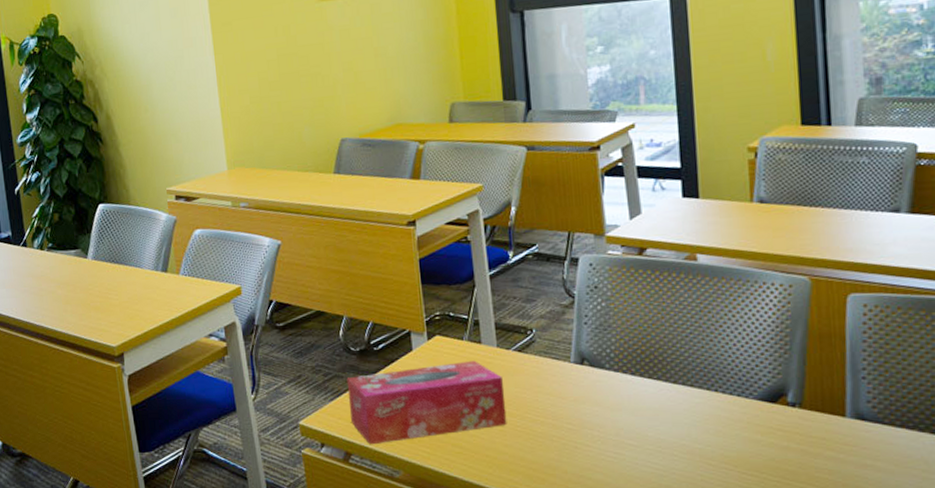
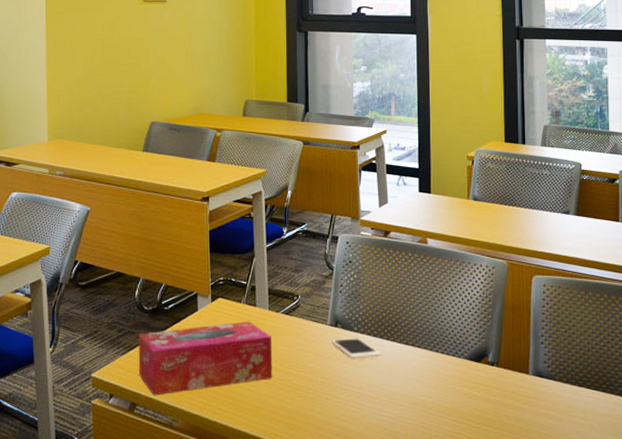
cell phone: none [578,377,642,402] -> present [332,338,381,360]

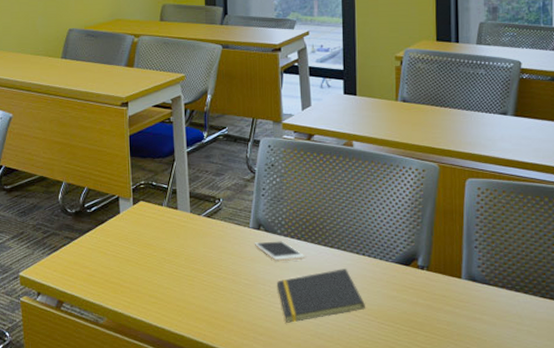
tissue box: present [138,321,273,396] -> none [62,224,196,295]
notepad: none [354,366,438,422] -> present [277,269,365,323]

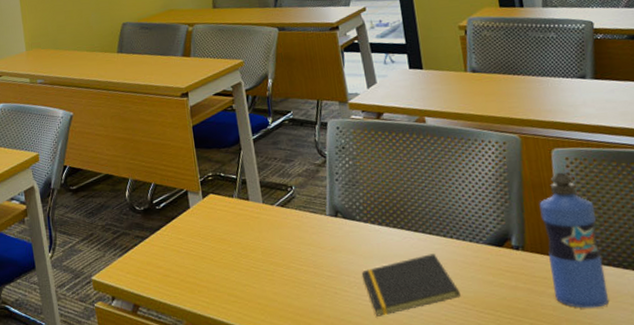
cell phone: present [255,241,306,262] -> none [334,227,389,251]
water bottle: none [448,201,499,325] -> present [539,172,610,308]

